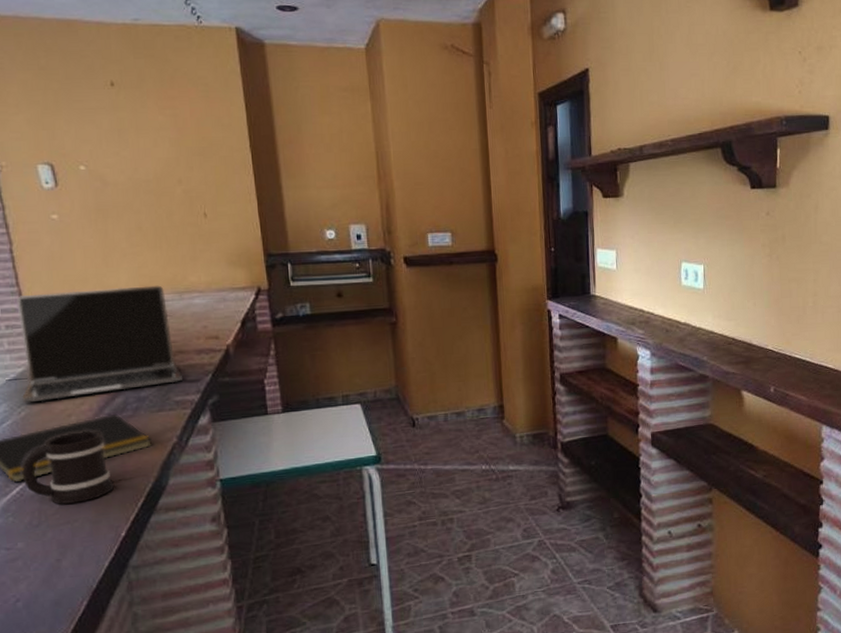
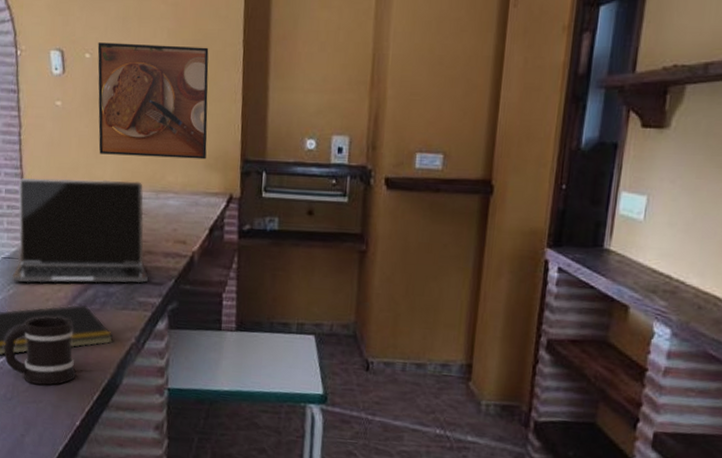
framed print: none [92,153,228,263] -> present [97,42,209,160]

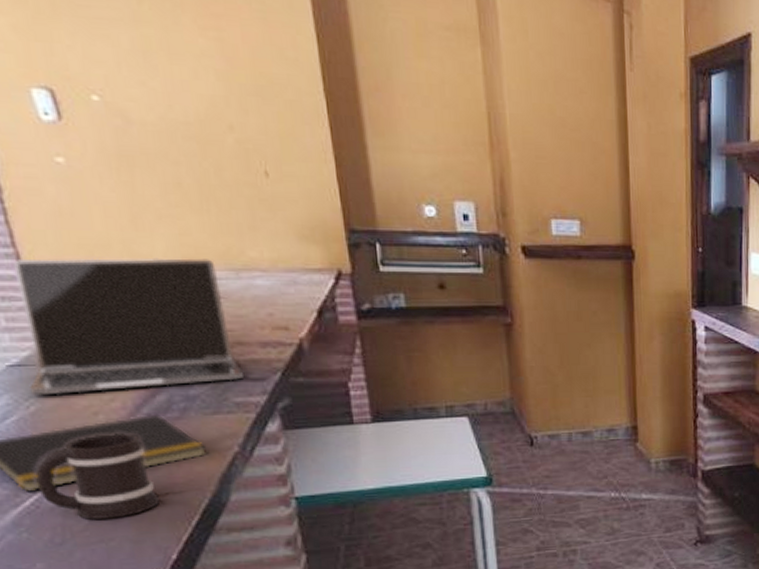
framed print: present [97,42,209,160] -> none [108,81,298,230]

